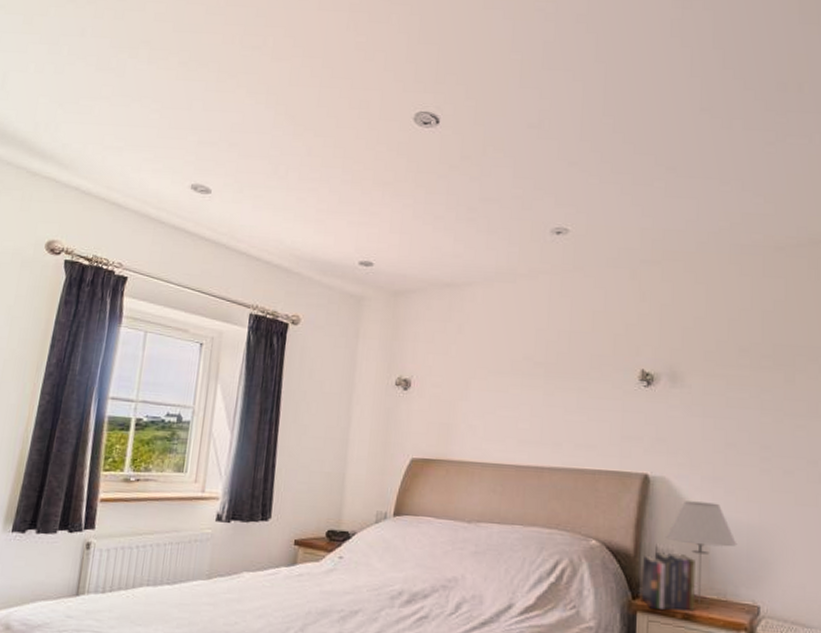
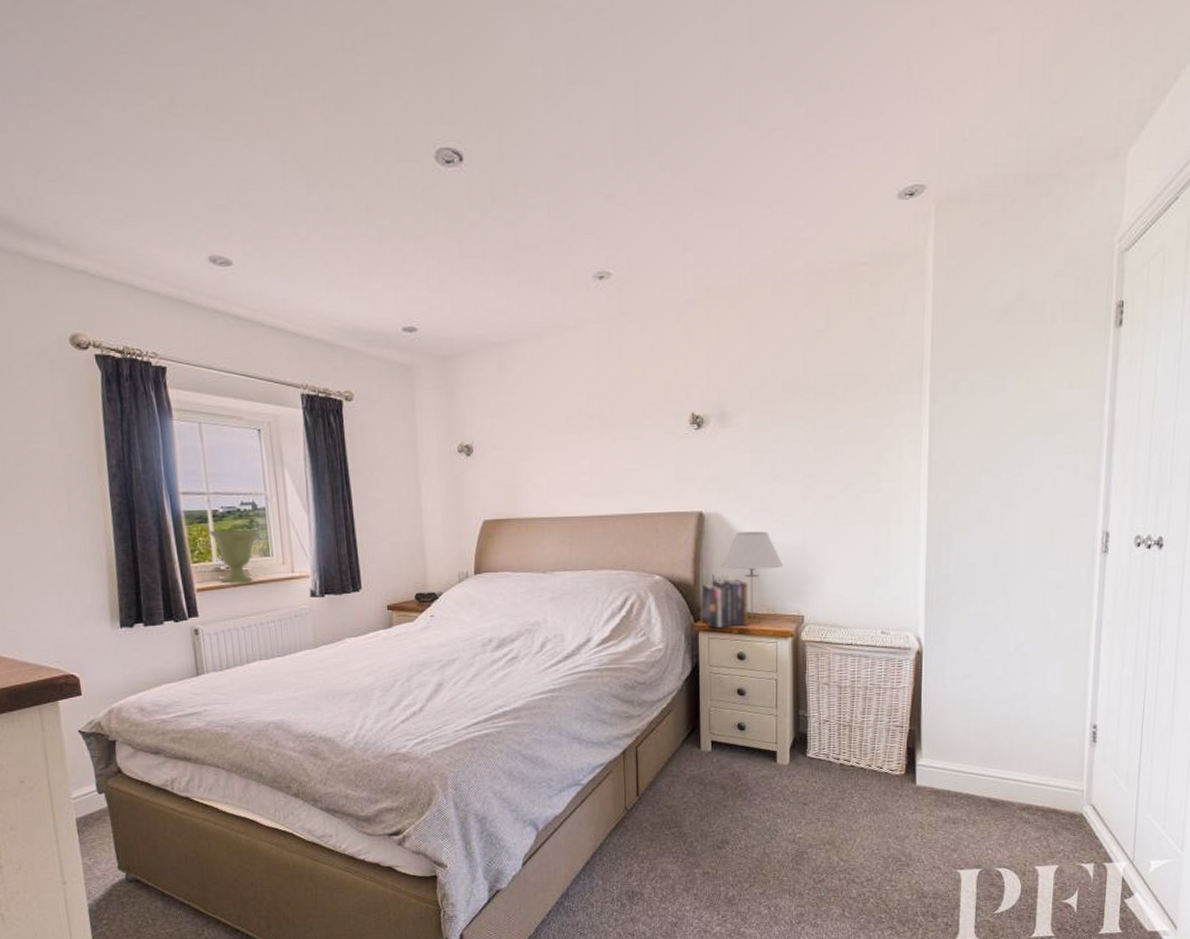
vase: none [127,439,180,498] -> present [209,529,261,583]

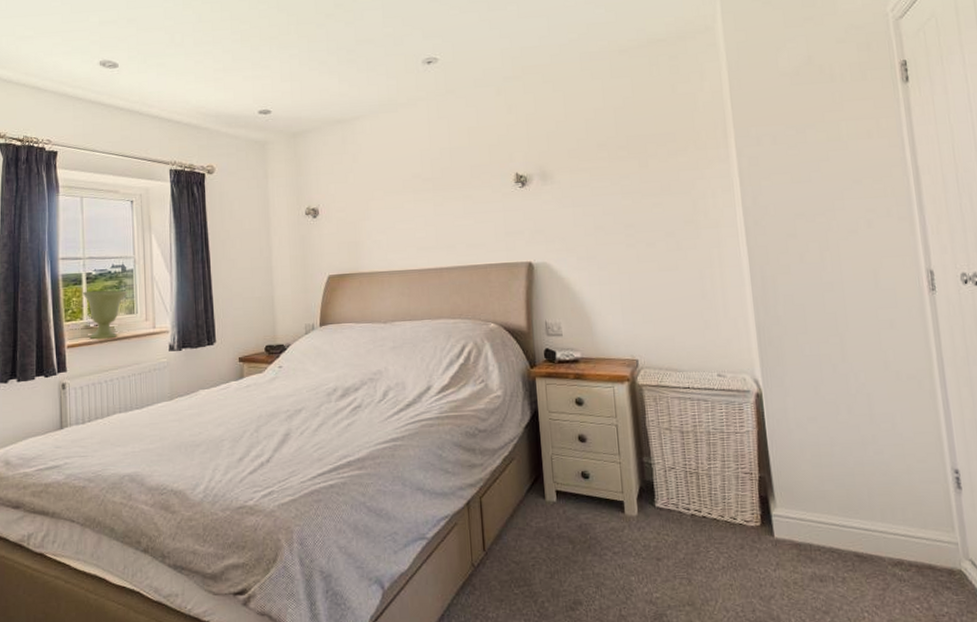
books: present [702,578,749,628] -> none [536,324,584,374]
table lamp: present [720,531,784,620] -> none [552,278,614,365]

